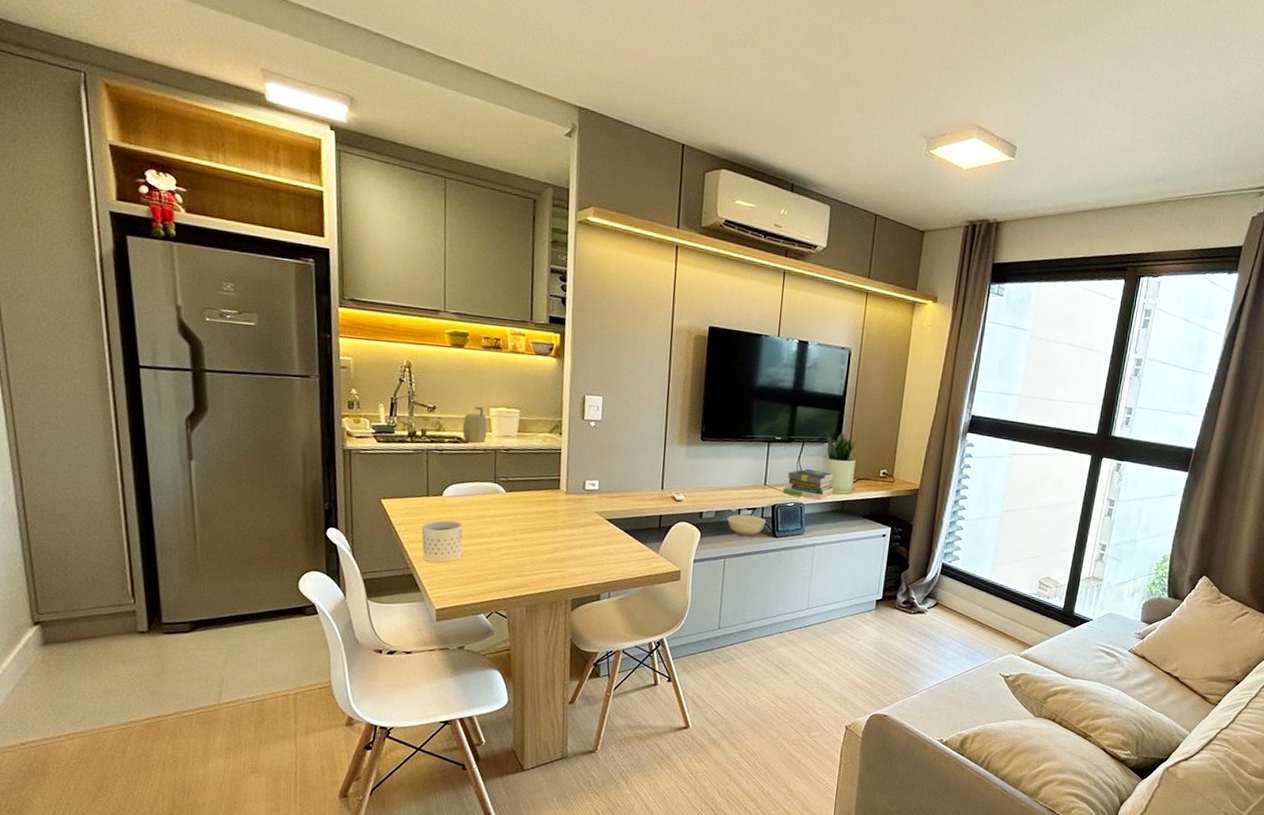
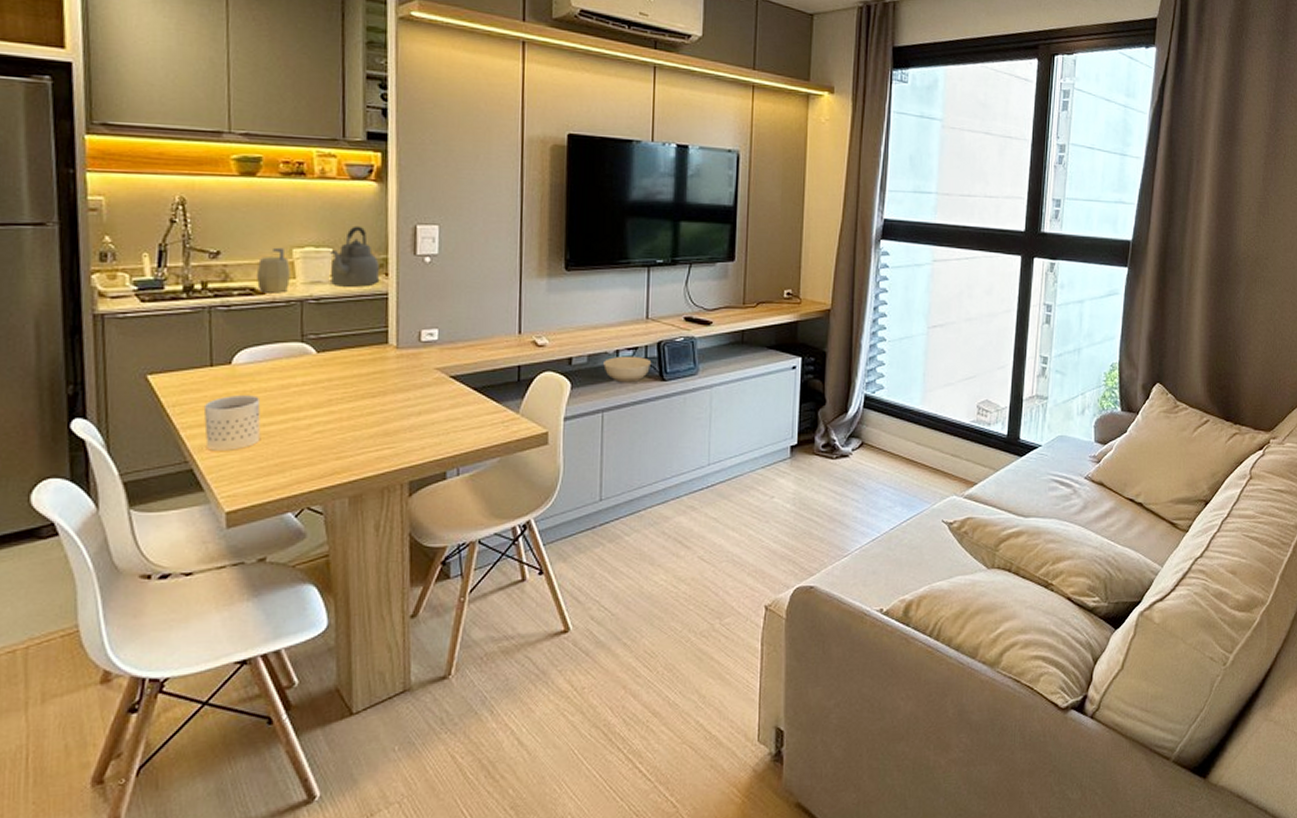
kettle: none [518,392,555,443] -> present [330,225,379,287]
books: present [783,468,834,500] -> none [670,295,731,331]
planter: present [822,432,856,495] -> none [715,249,757,322]

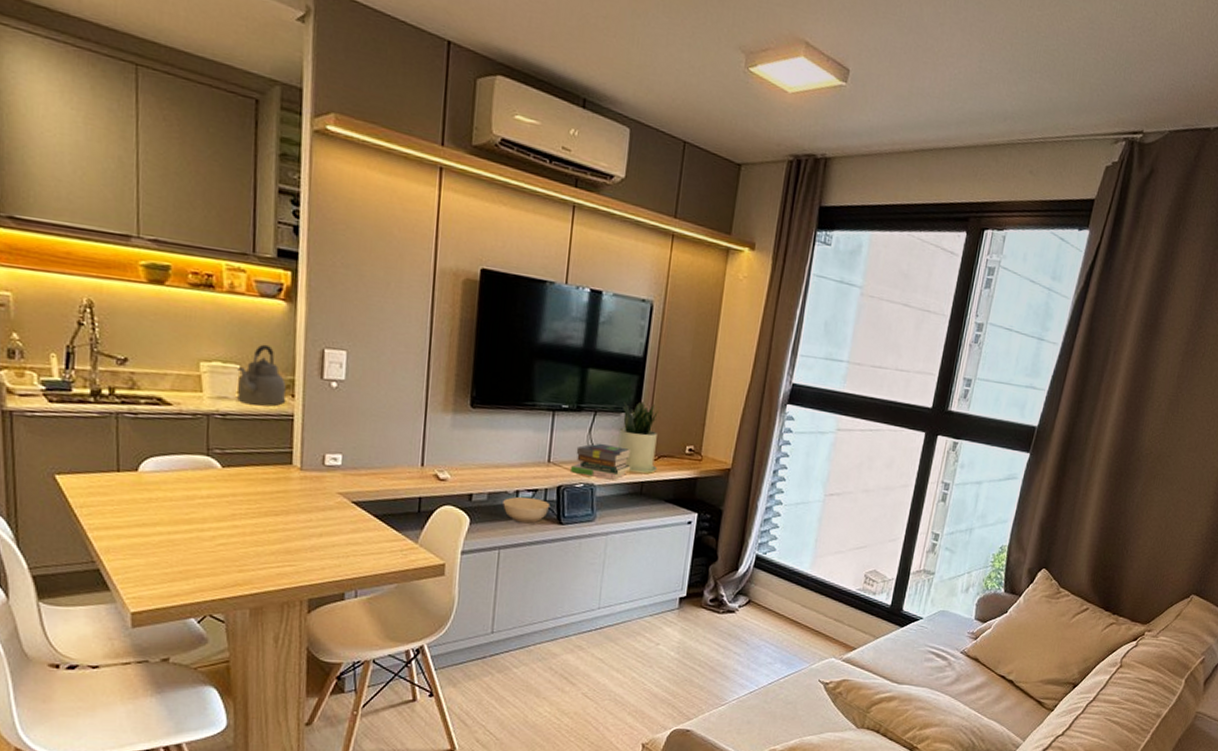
mug: present [203,395,262,452] -> none [110,501,167,556]
soap dispenser: present [256,247,291,293] -> none [163,359,198,406]
books: none [670,295,731,331] -> present [571,443,632,480]
planter: none [715,249,757,322] -> present [617,400,658,475]

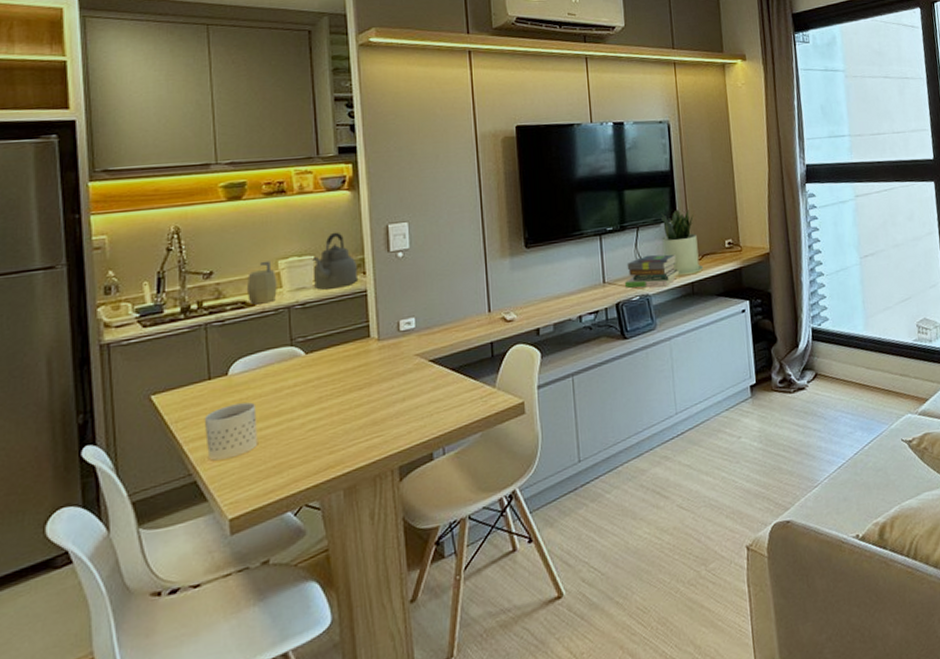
mug: none [110,501,167,556] -> present [204,402,259,462]
soap dispenser: none [163,359,198,406] -> present [246,260,277,305]
bowl: present [503,496,551,524] -> none [569,319,613,347]

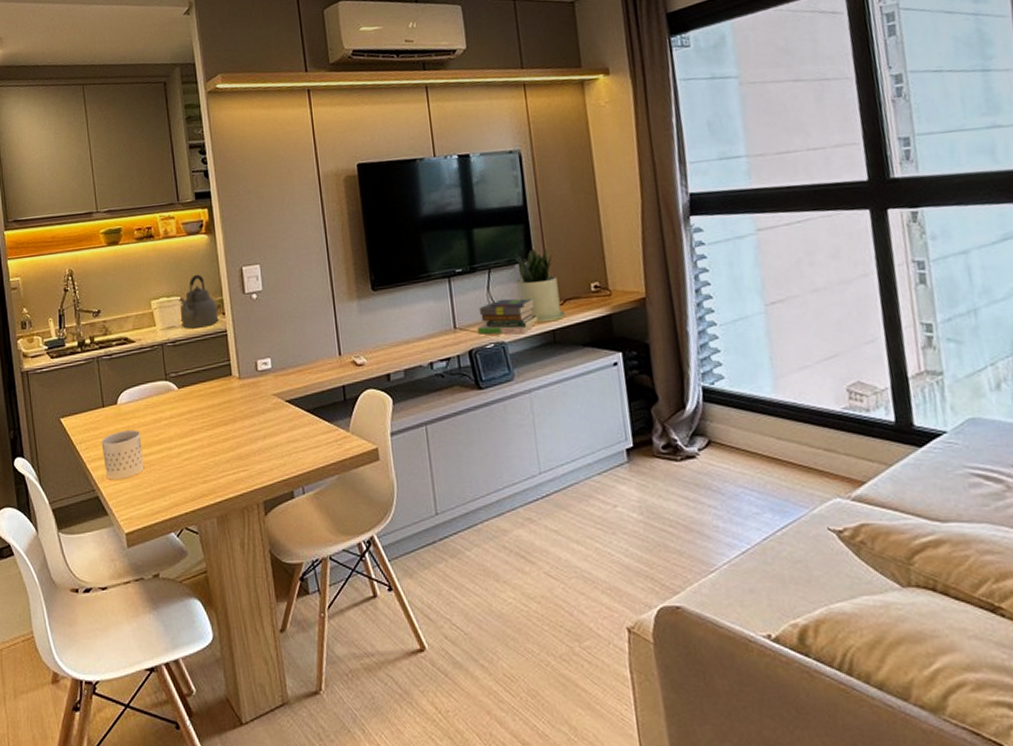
soap dispenser: present [246,260,277,305] -> none [127,301,152,341]

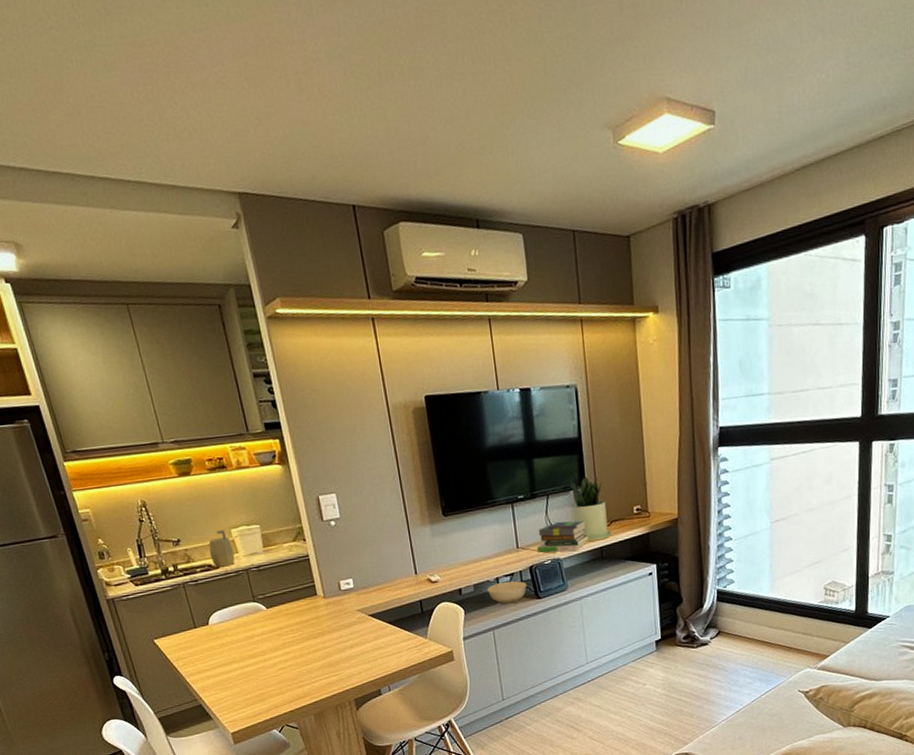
mug: present [101,430,145,481] -> none [197,646,243,691]
soap dispenser: none [127,301,152,341] -> present [208,529,235,568]
kettle: present [179,274,218,329] -> none [259,503,300,555]
bowl: none [420,366,466,395] -> present [487,581,527,605]

